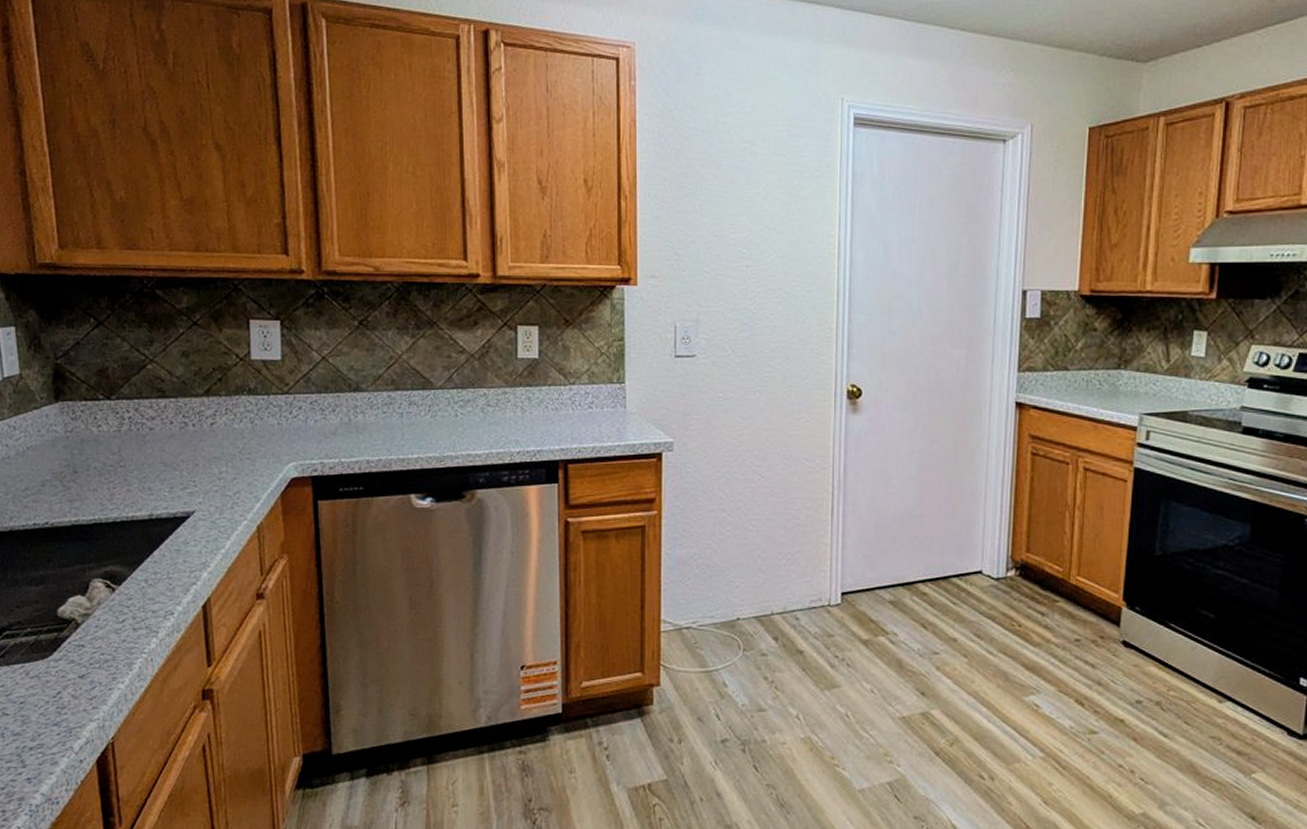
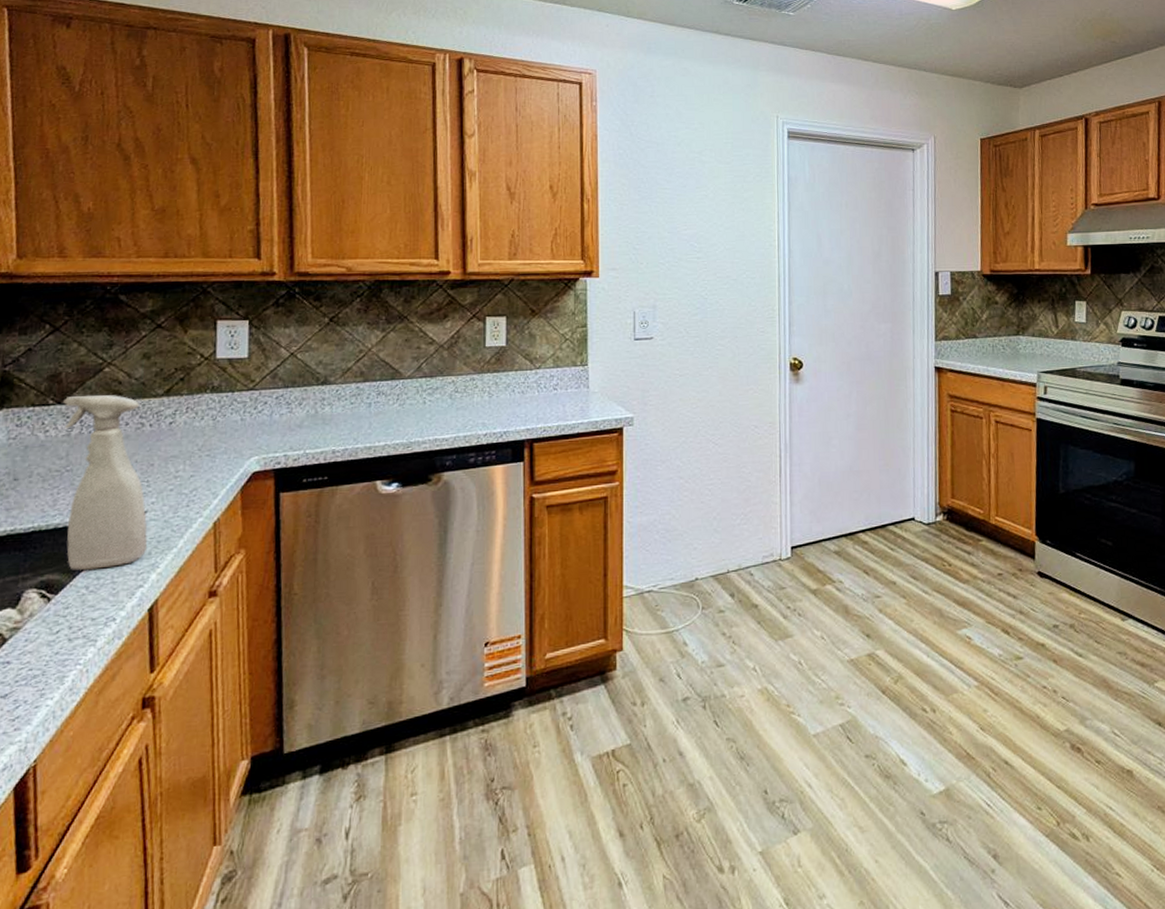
spray bottle: none [112,391,198,565] -> present [63,395,148,571]

